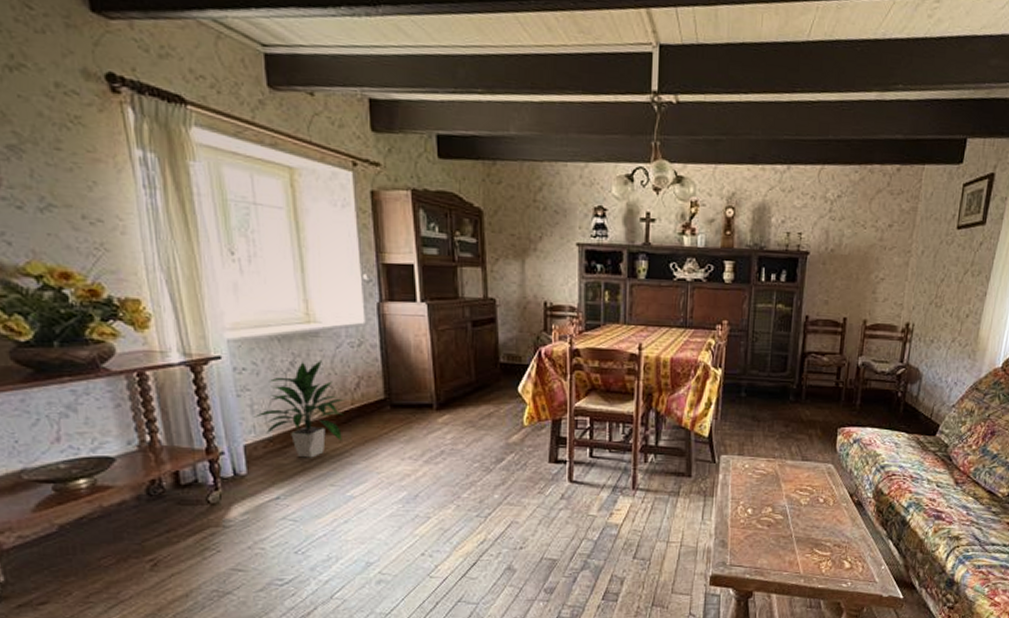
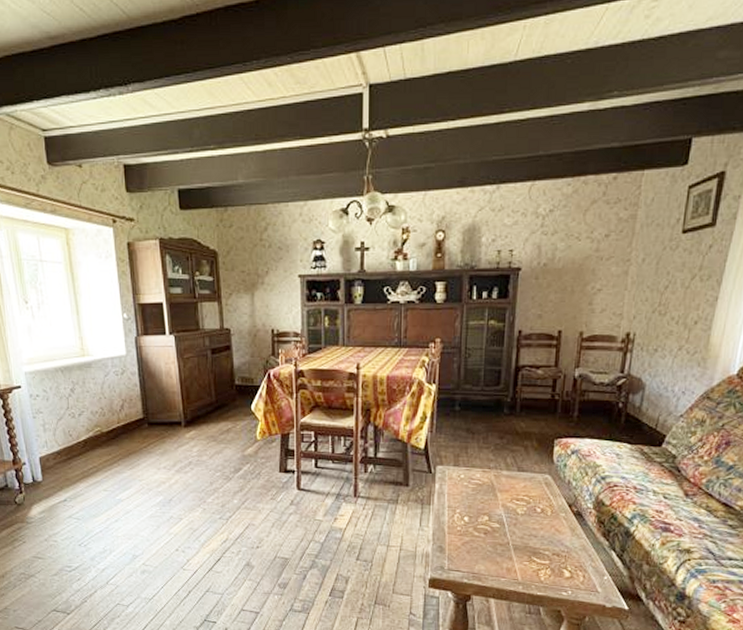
indoor plant: present [253,359,344,458] -> none [45,386,112,468]

